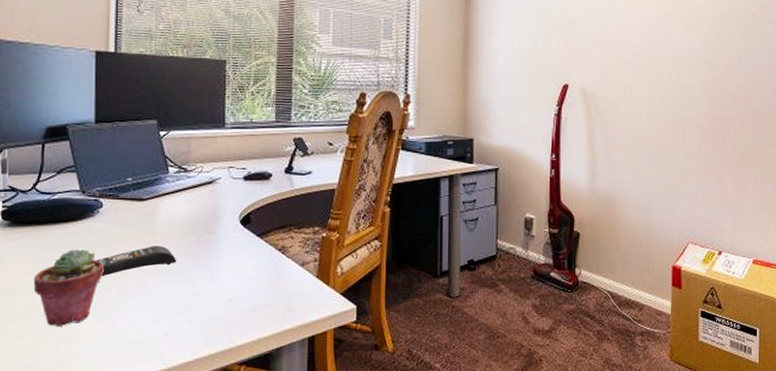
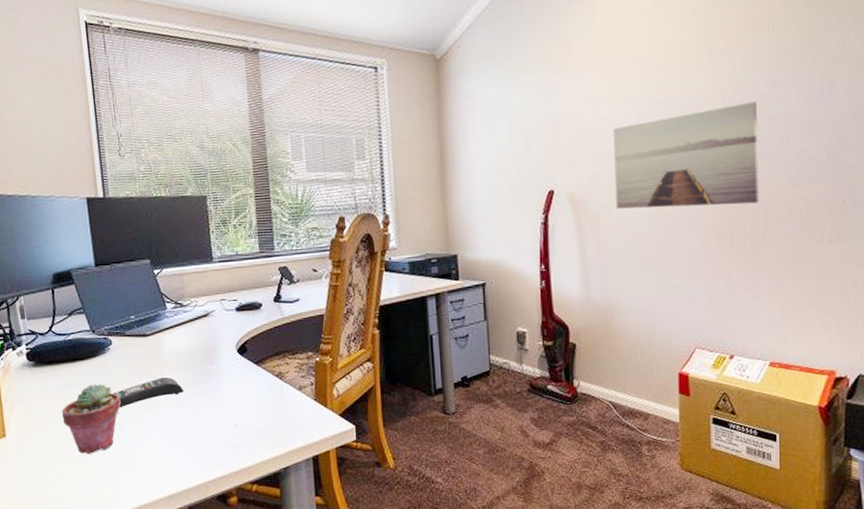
wall art: none [624,21,750,112] -> present [613,102,759,209]

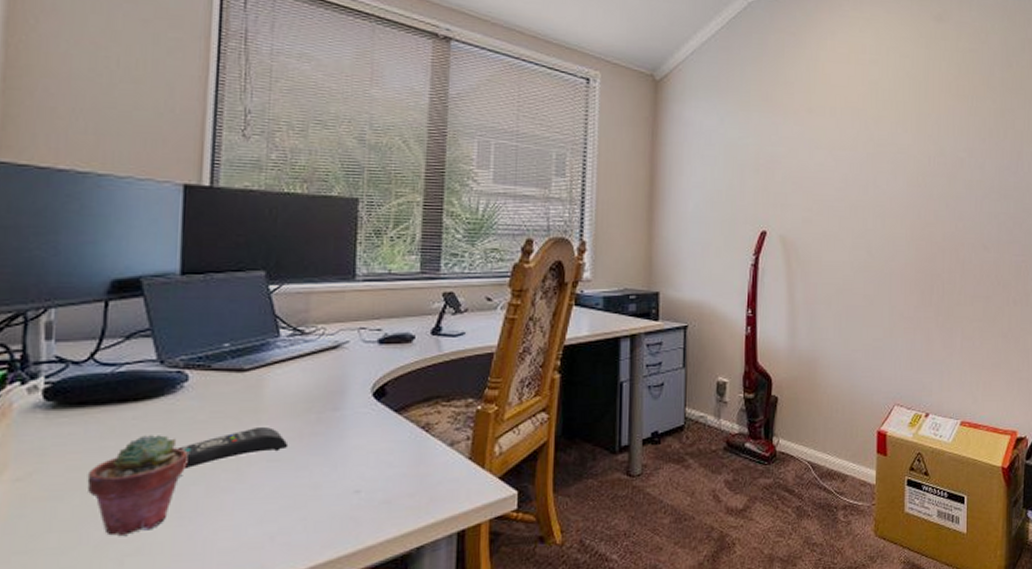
wall art: present [613,102,759,209] -> none [826,165,958,262]

